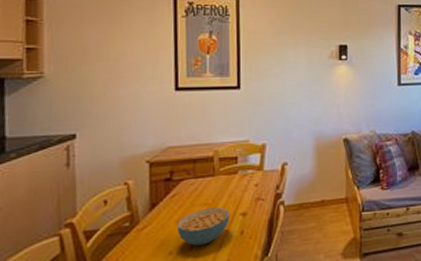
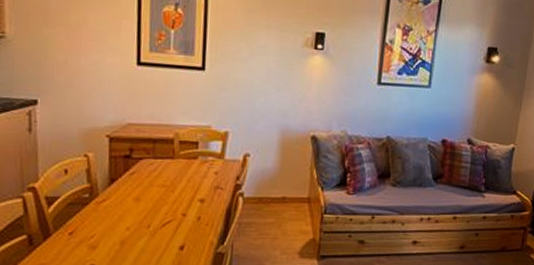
cereal bowl: present [178,207,230,246] -> none [135,190,188,225]

